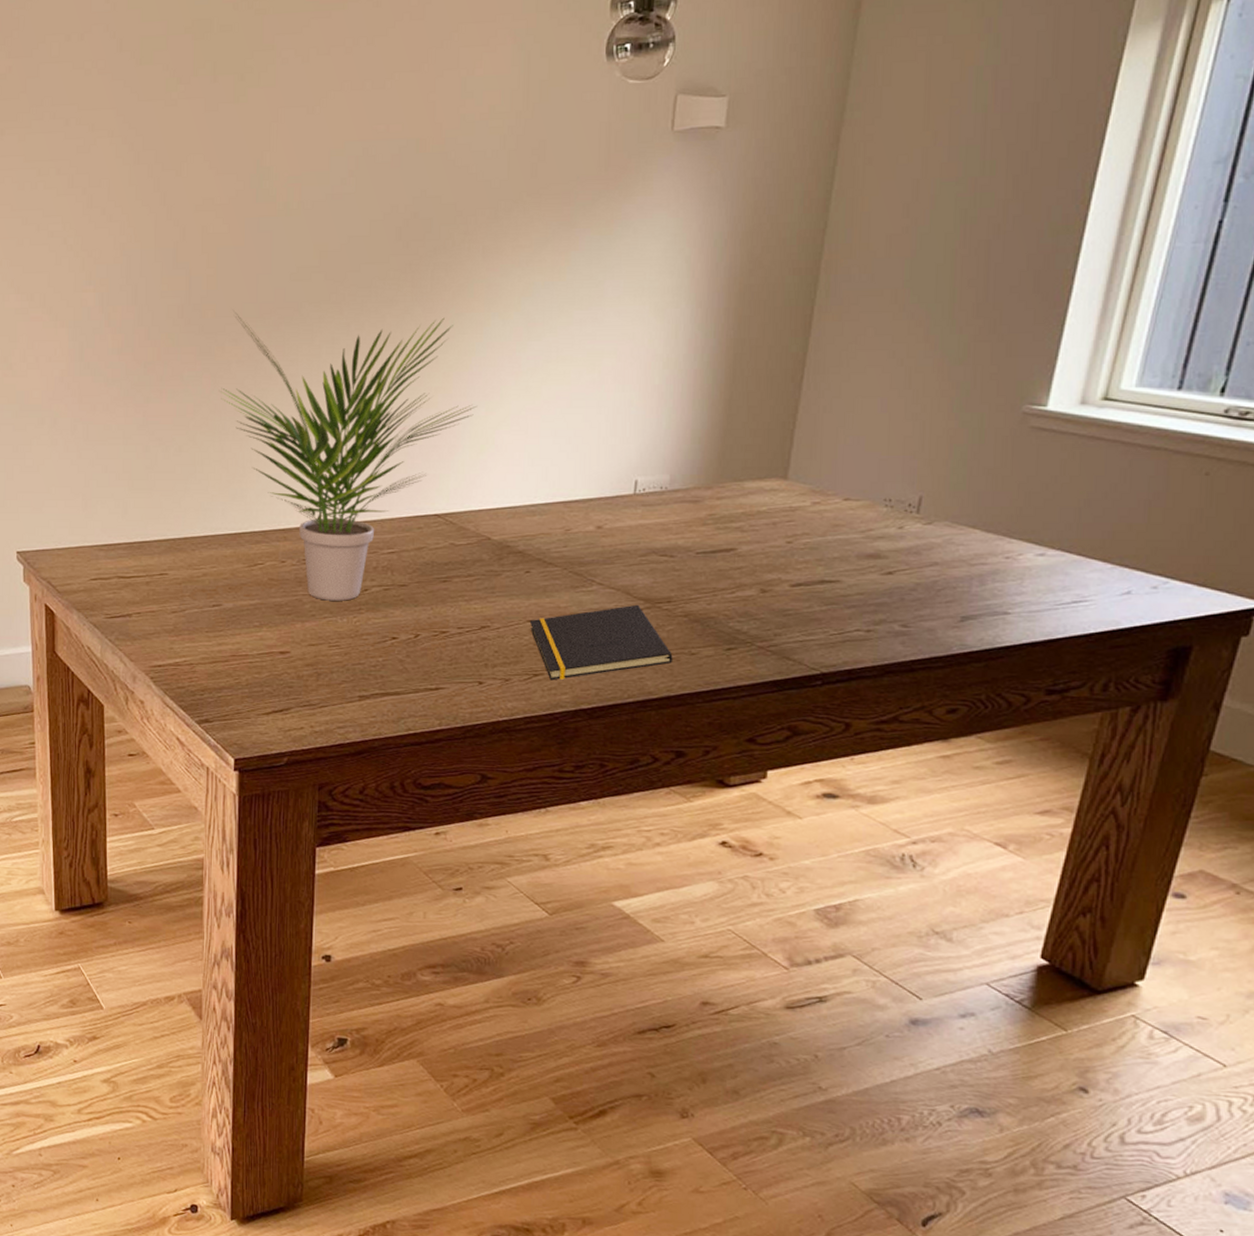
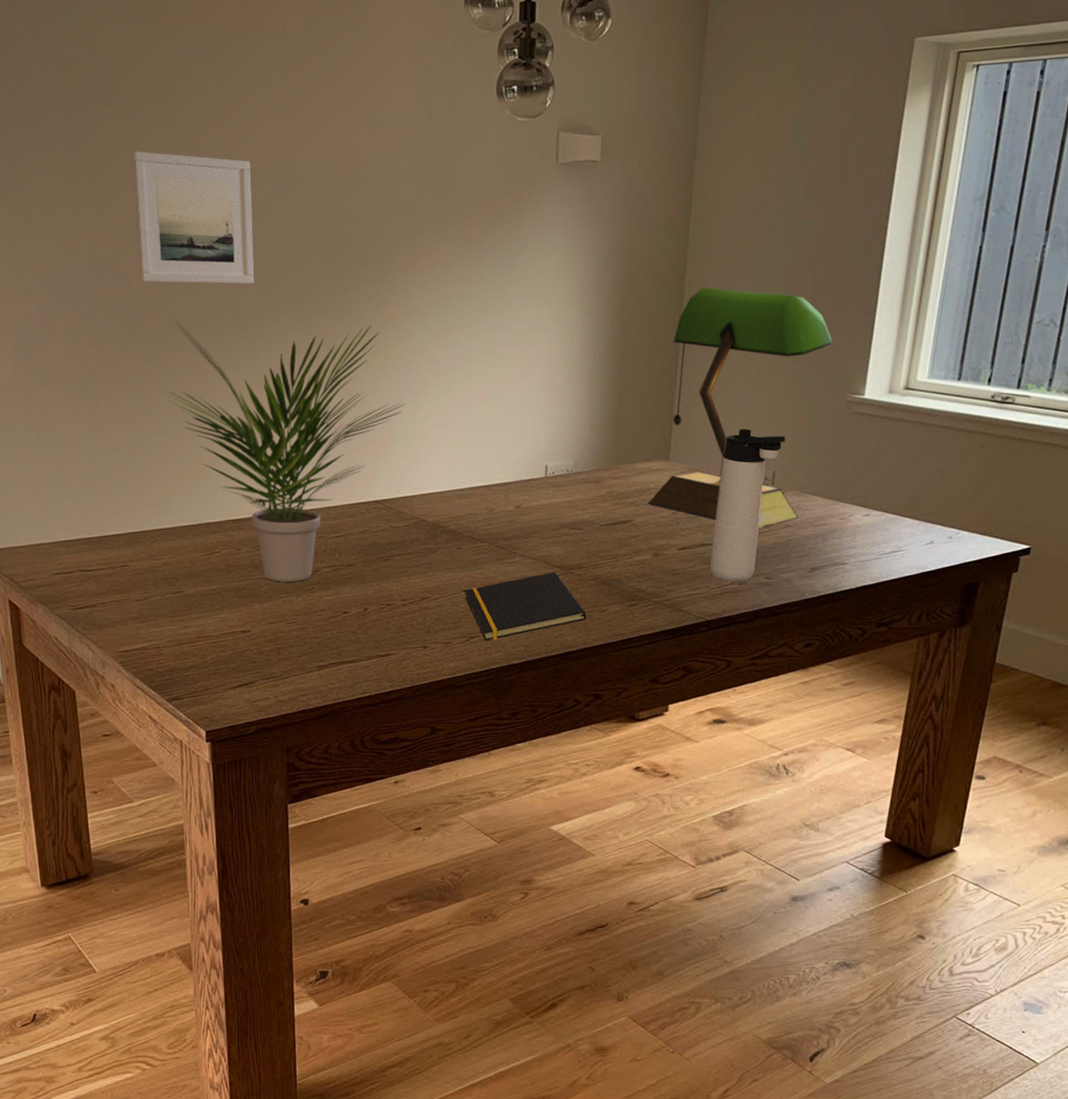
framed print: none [200,130,326,273] -> present [131,151,254,284]
table lamp: none [757,273,1008,567] -> present [648,287,832,530]
thermos bottle: none [830,444,939,629] -> present [710,429,786,582]

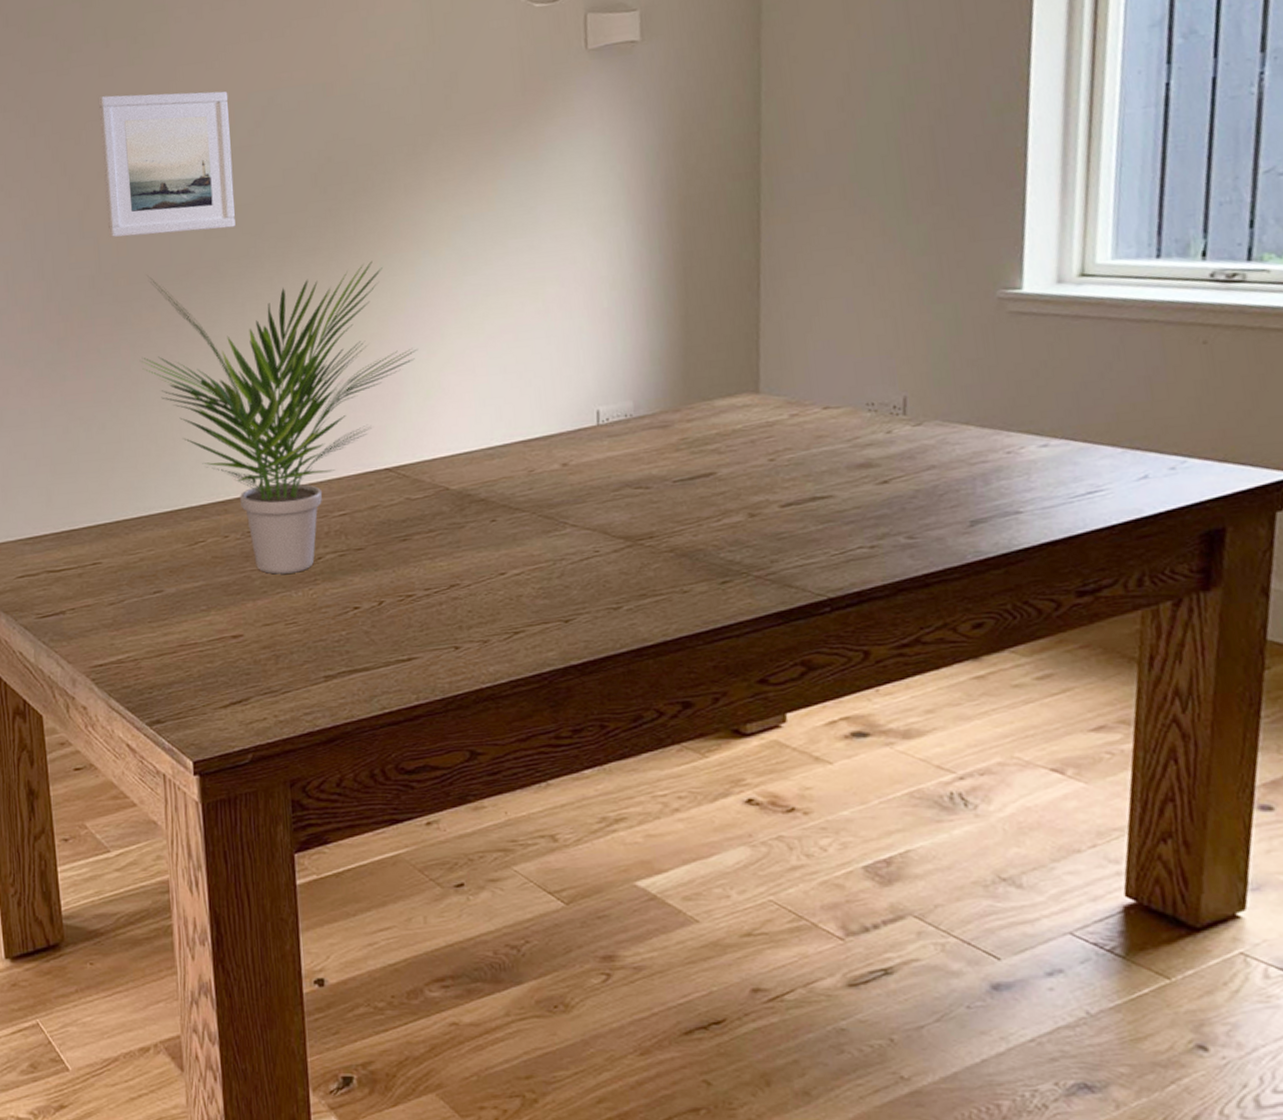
notepad: present [463,571,586,641] -> none [502,544,664,637]
table lamp: present [648,287,832,530] -> none [735,171,969,474]
thermos bottle: present [710,429,786,582] -> none [827,345,917,545]

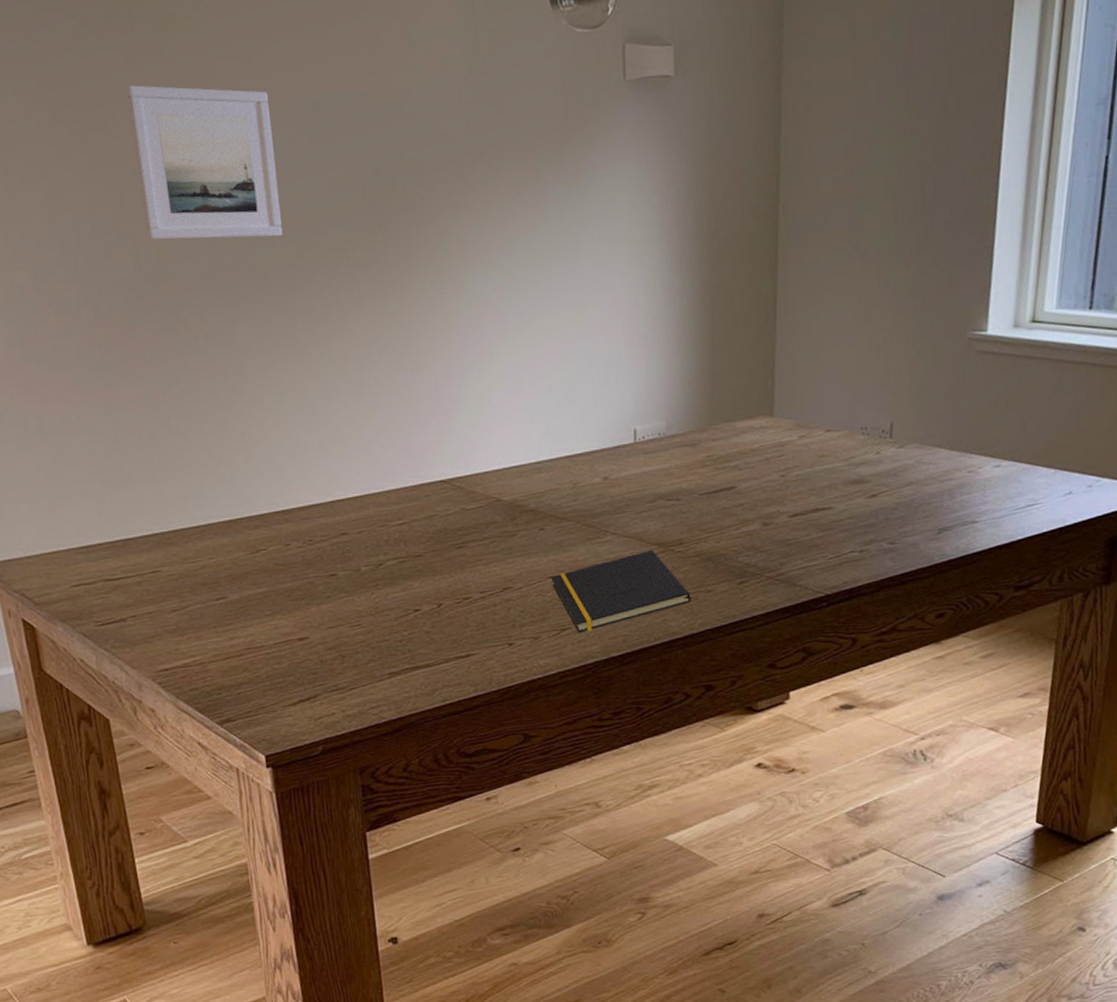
potted plant: present [140,260,418,574] -> none [190,278,470,580]
notepad: none [502,544,664,637] -> present [550,549,691,633]

